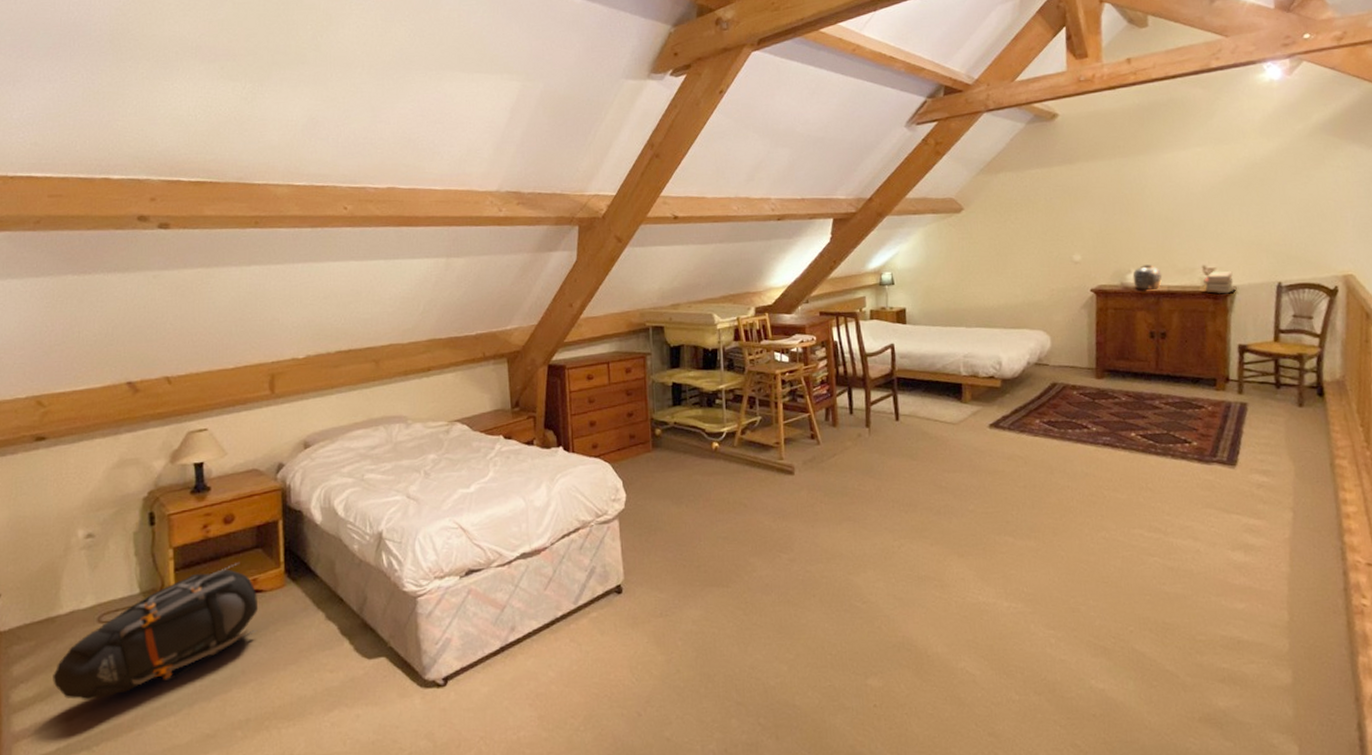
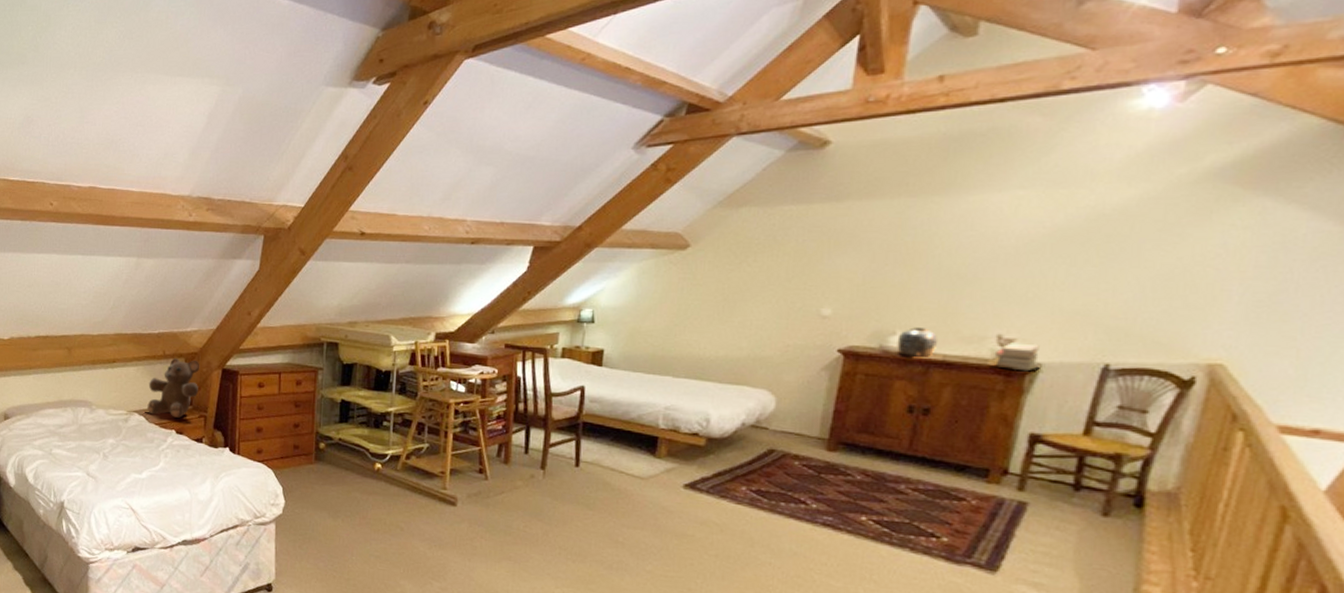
teddy bear: none [469,359,524,422] -> present [147,358,200,418]

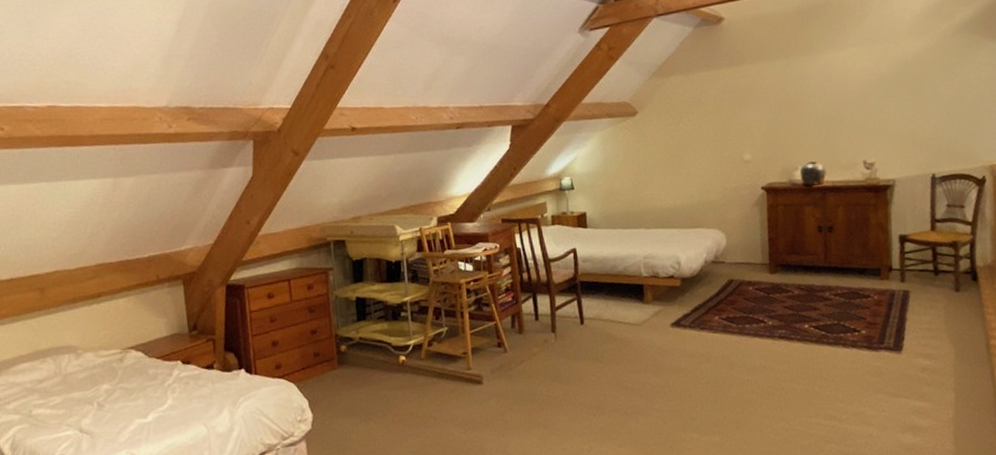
teddy bear: present [147,358,200,418] -> none [143,281,202,348]
books: present [994,342,1042,372] -> none [864,165,895,188]

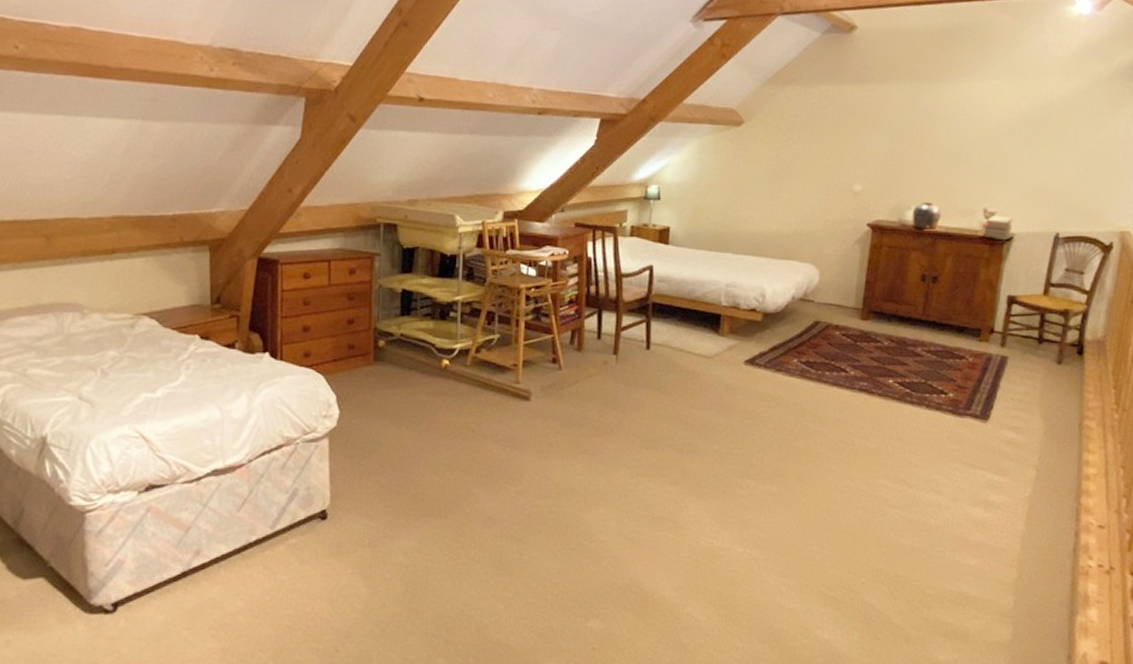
books: none [864,165,895,188] -> present [982,215,1015,241]

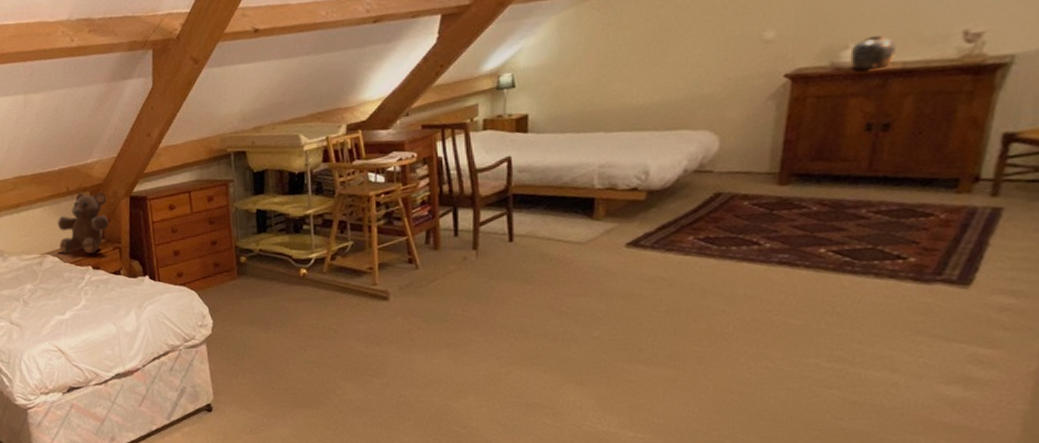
teddy bear: none [161,246,230,319] -> present [57,192,109,254]
books: present [982,215,1015,241] -> none [960,34,1015,68]

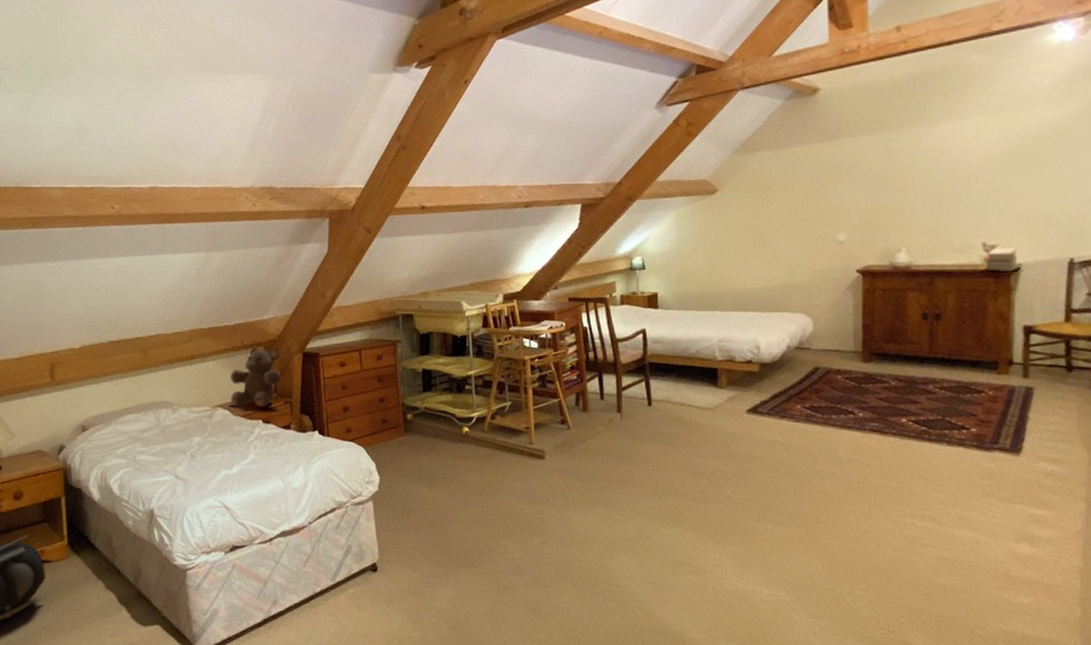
vase: present [850,35,897,71] -> none [903,243,937,270]
books: none [960,34,1015,68] -> present [982,248,1022,273]

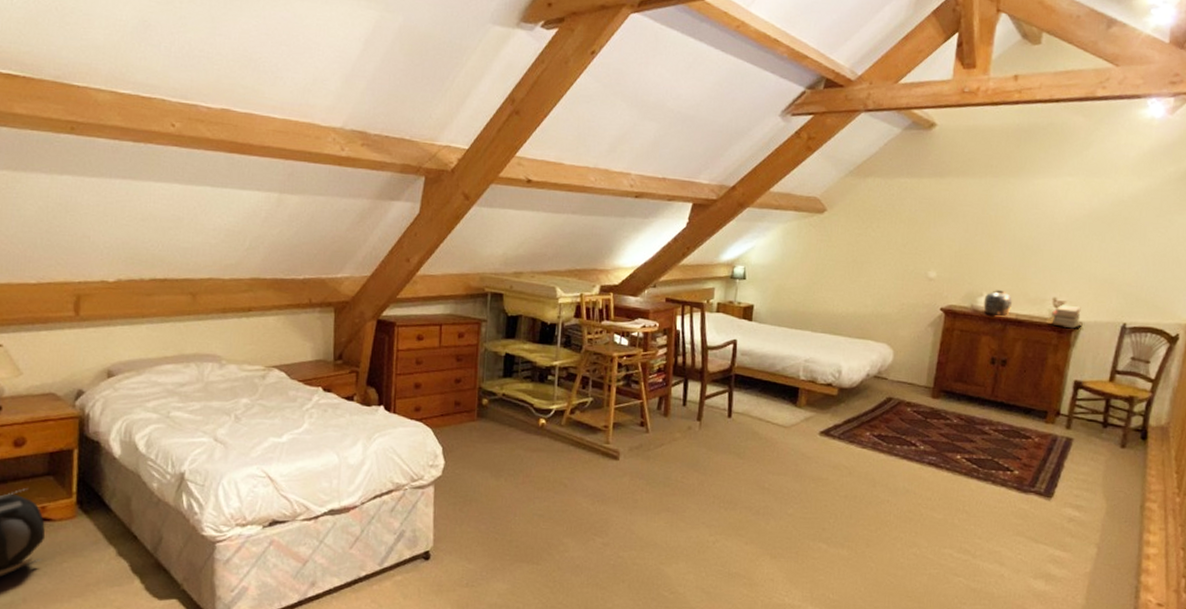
teddy bear: present [230,348,281,407] -> none [289,307,352,374]
vase: none [903,243,937,270] -> present [983,290,1013,316]

